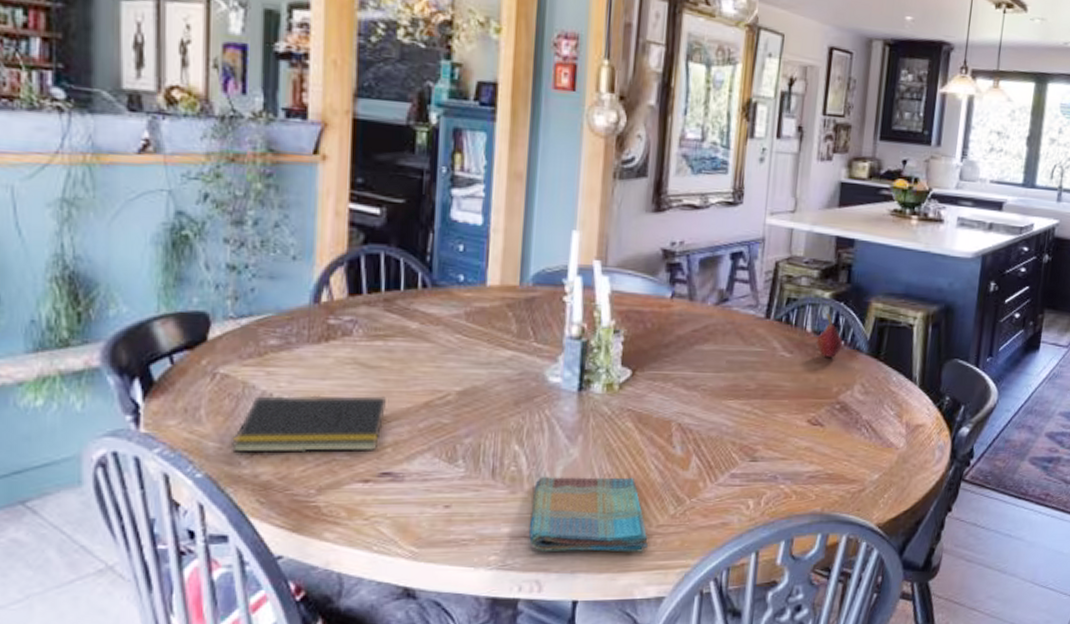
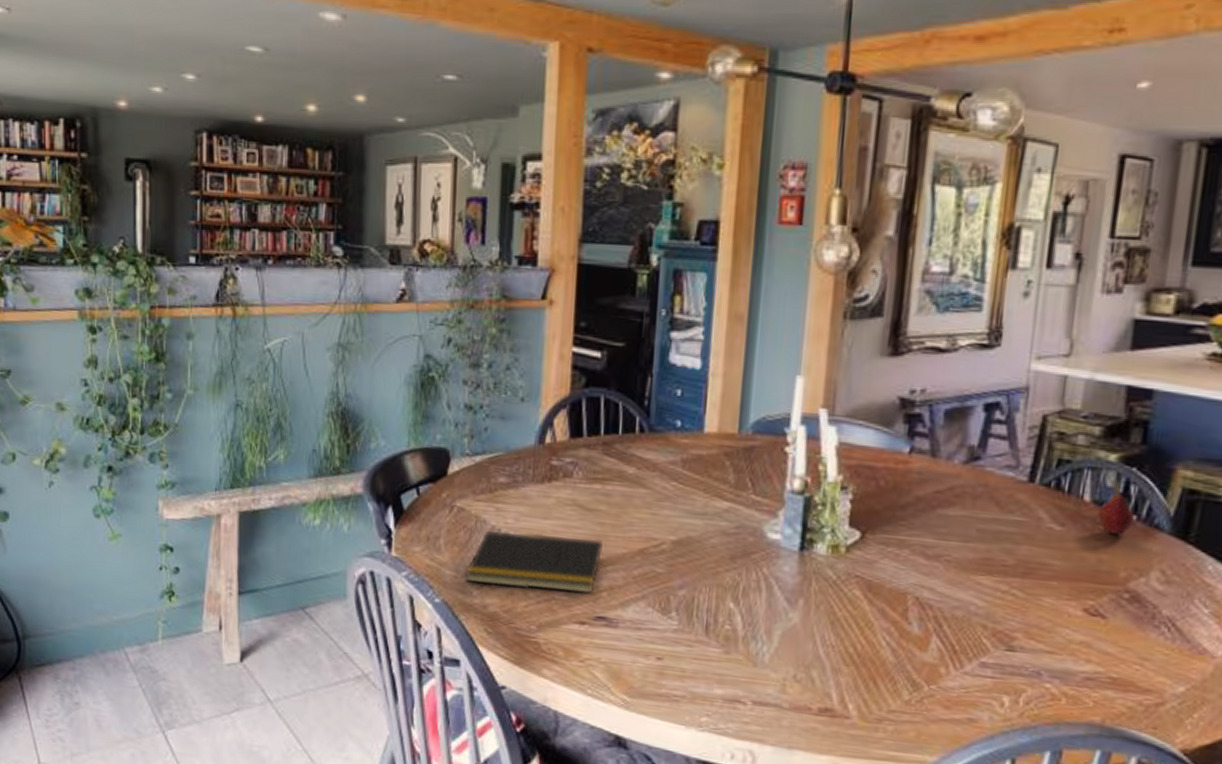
dish towel: present [529,476,648,552] -> none [743,638,877,738]

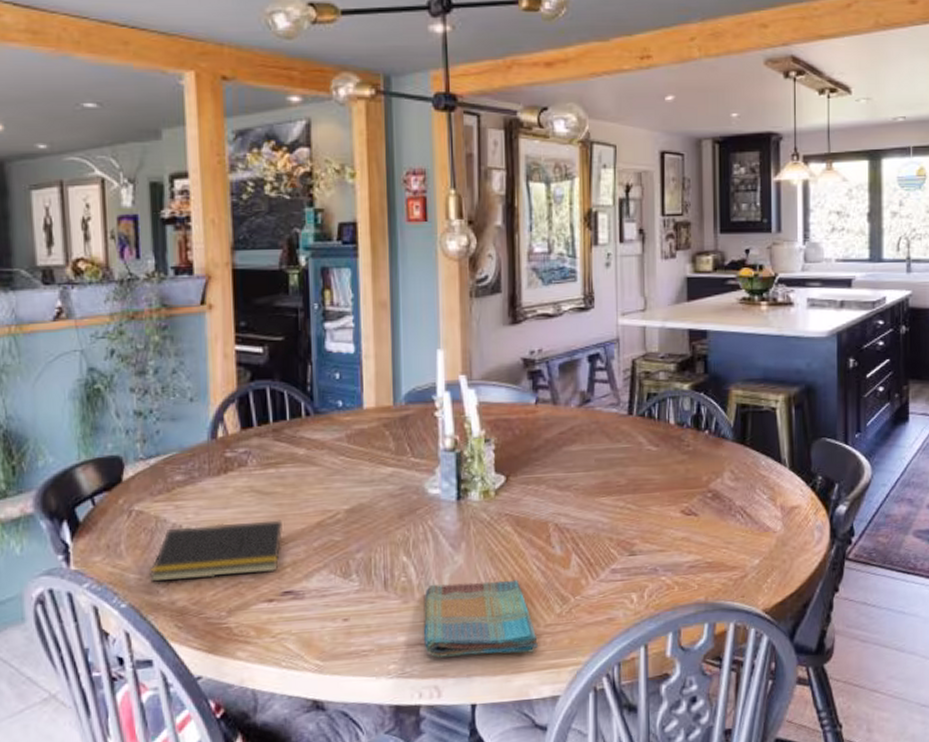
dish towel: none [743,638,877,738] -> present [424,579,538,658]
fruit: present [1096,480,1134,534] -> none [680,405,707,447]

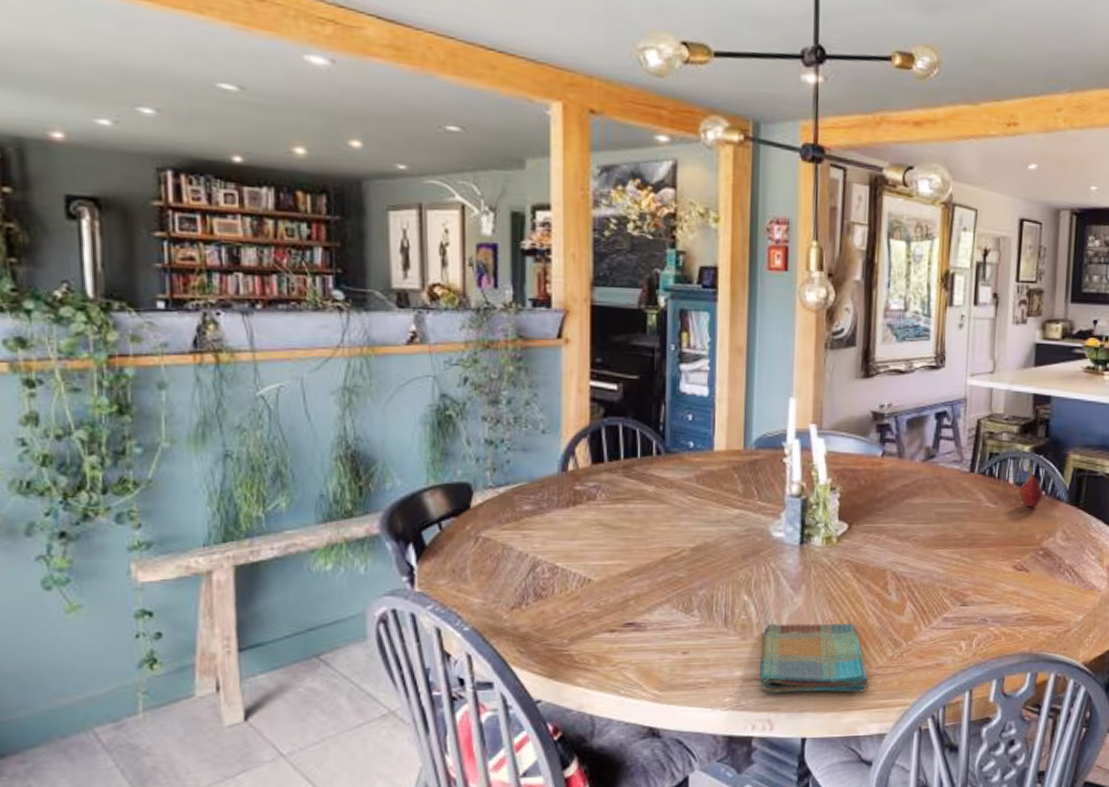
notepad: present [150,520,282,582] -> none [494,554,628,607]
fruit: none [680,405,707,447] -> present [1018,466,1043,507]

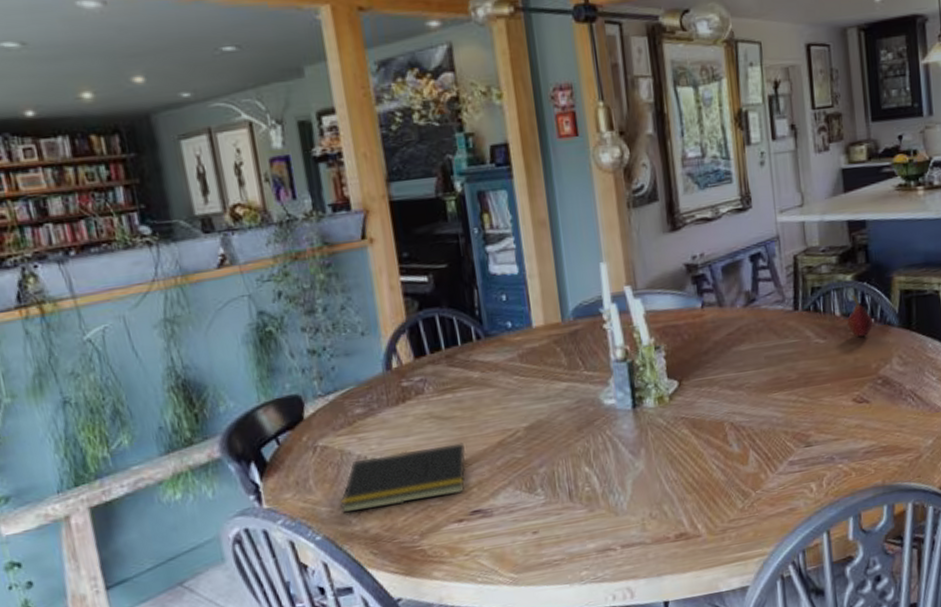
notepad: none [494,554,628,607] -> present [340,442,466,514]
dish towel: present [760,623,869,693] -> none [609,479,724,561]

